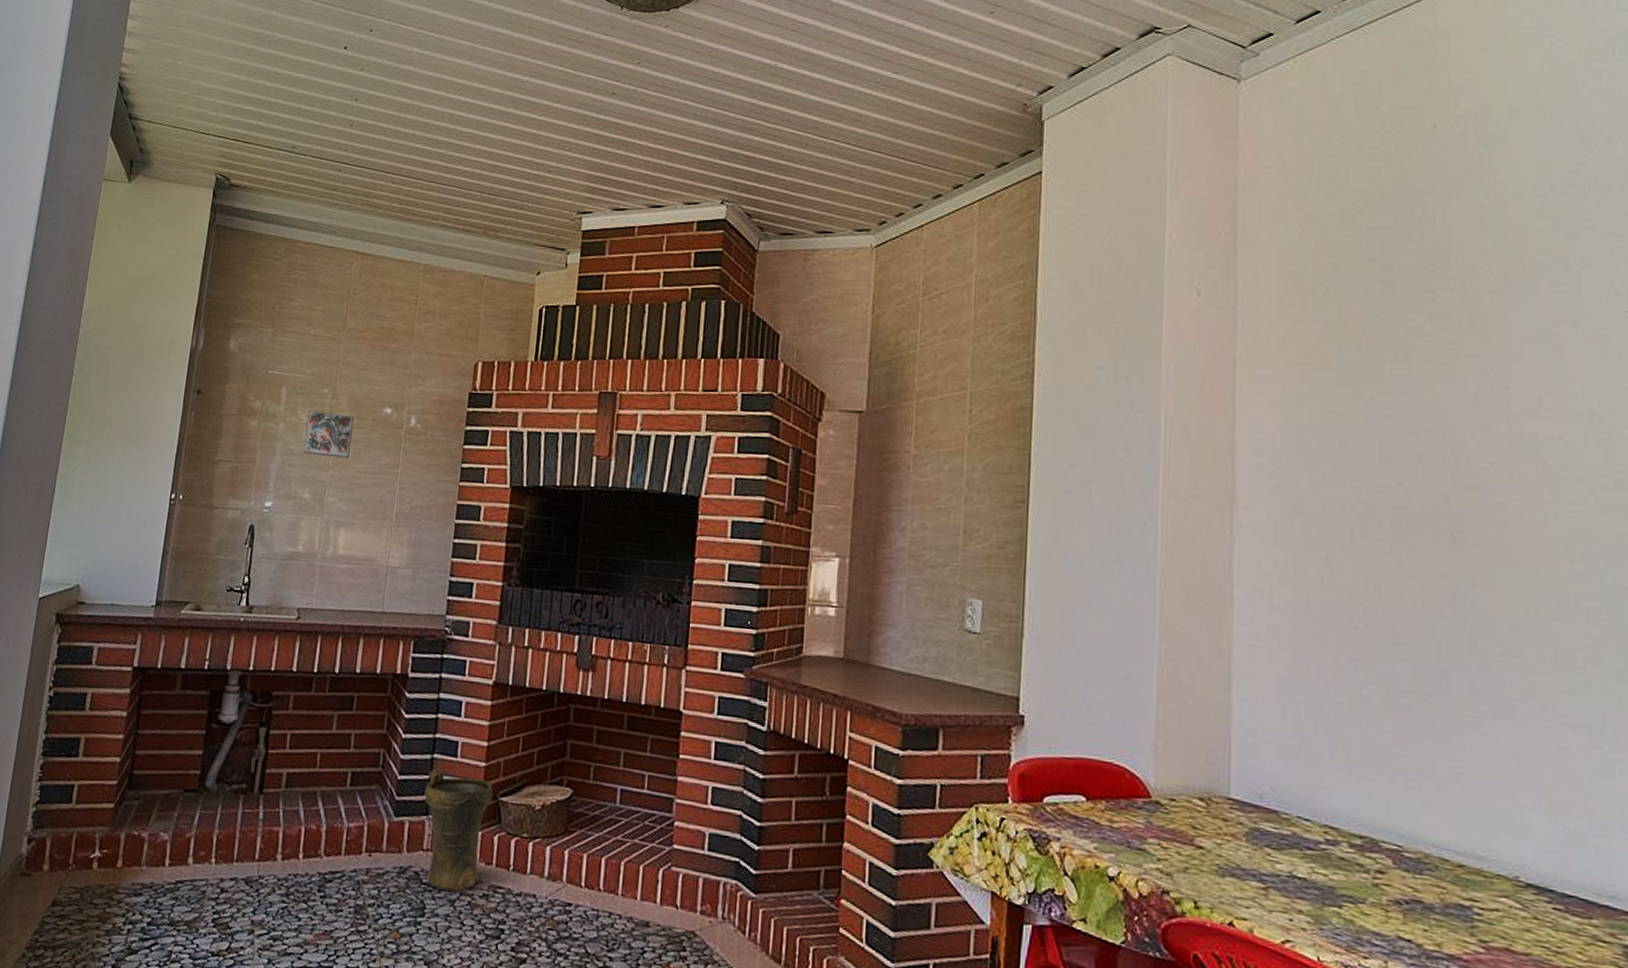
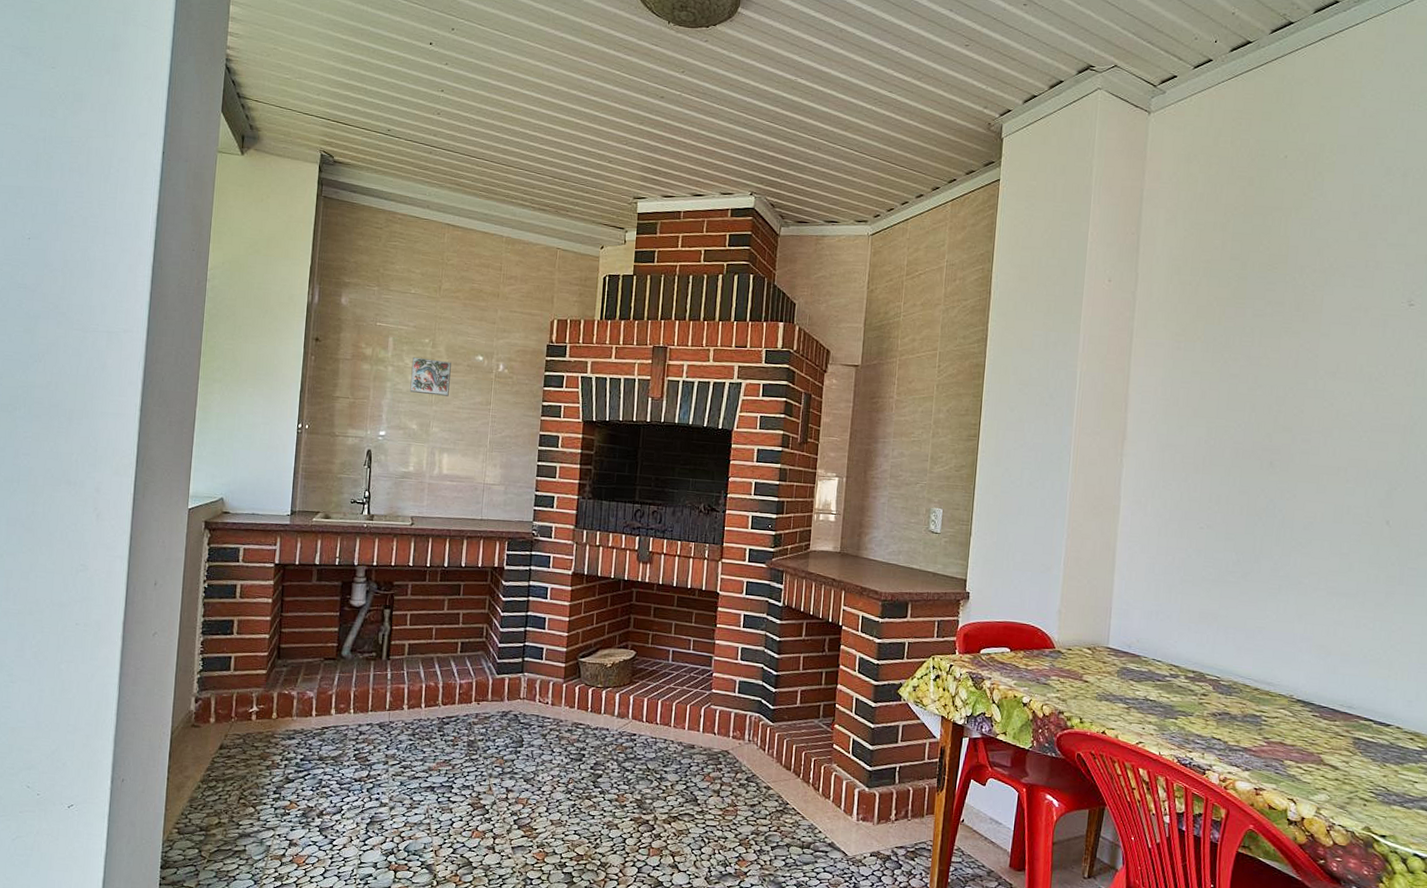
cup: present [424,769,494,892] -> none [520,638,575,729]

